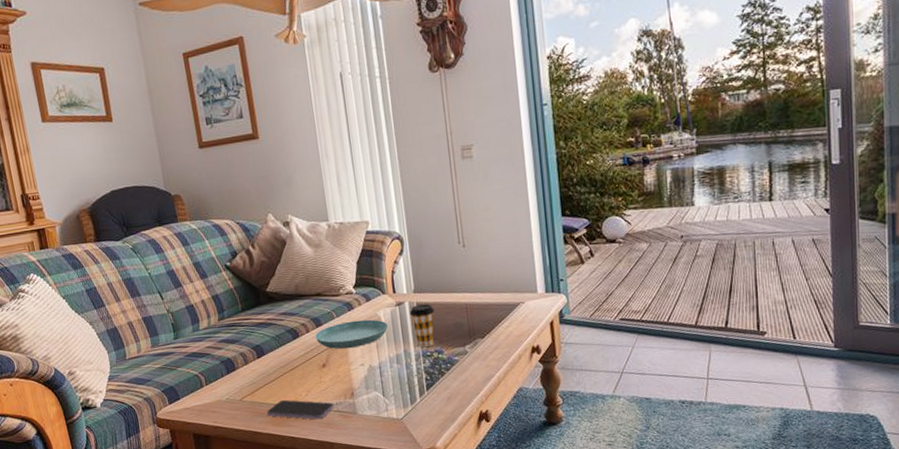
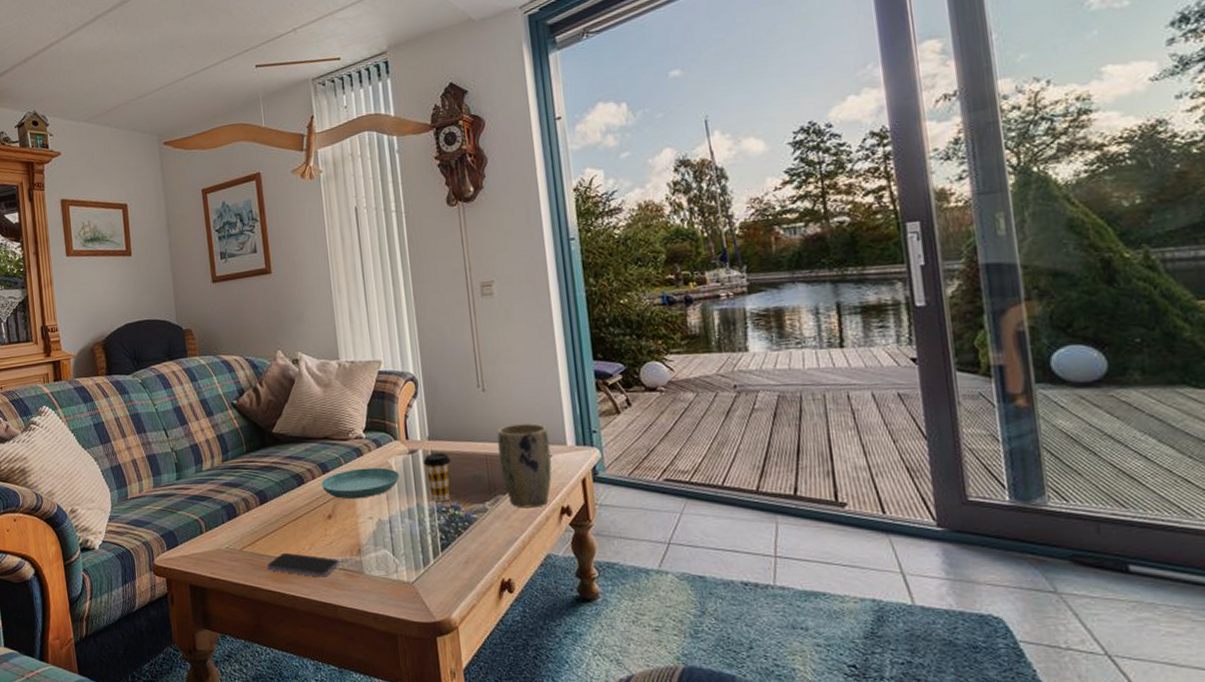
plant pot: none [476,274,524,349] -> present [497,423,552,508]

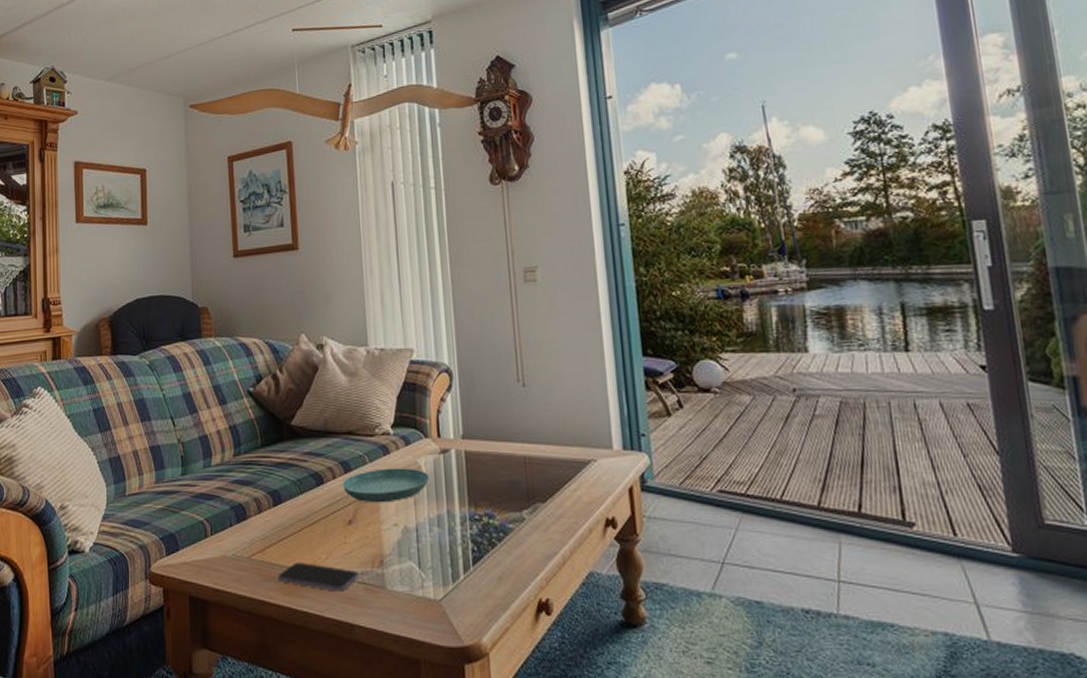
coffee cup: present [423,453,451,502] -> none [455,453,487,509]
plant pot: present [497,423,552,508] -> none [537,424,596,519]

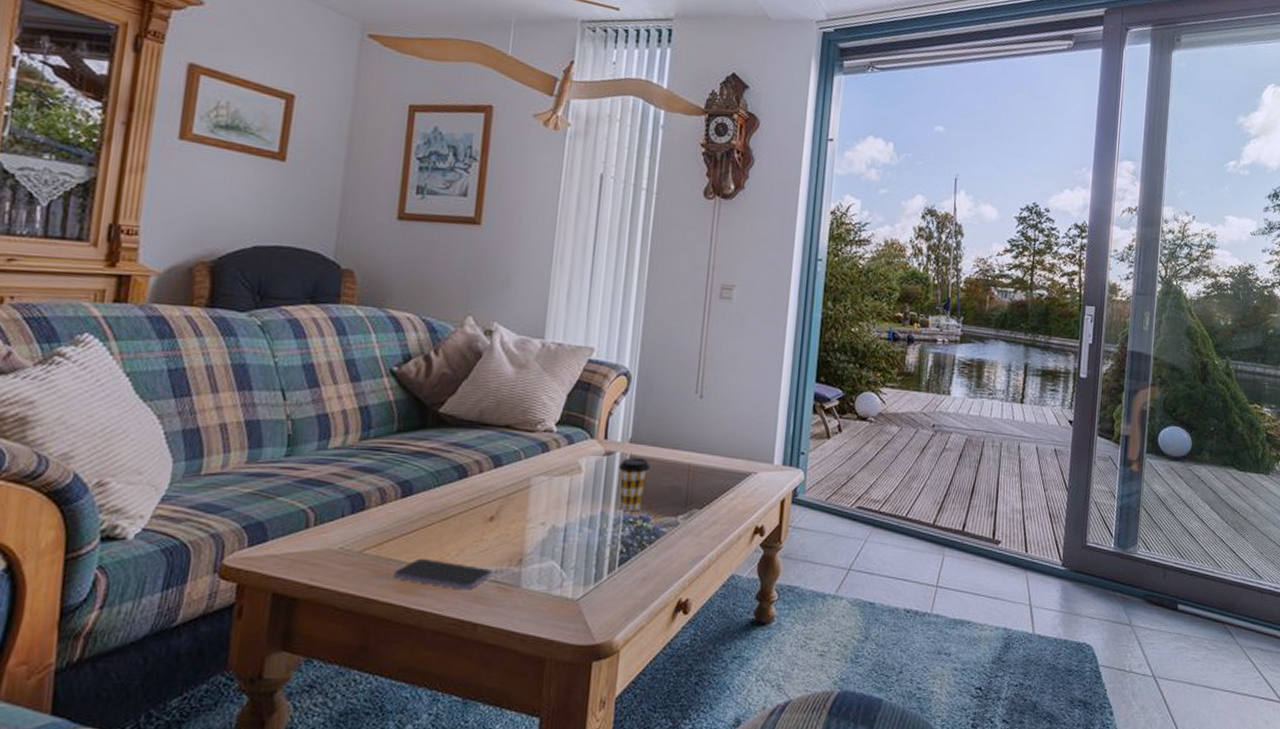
saucer: present [341,468,430,503] -> none [488,466,589,501]
coffee cup: none [455,453,487,509] -> present [618,457,651,512]

